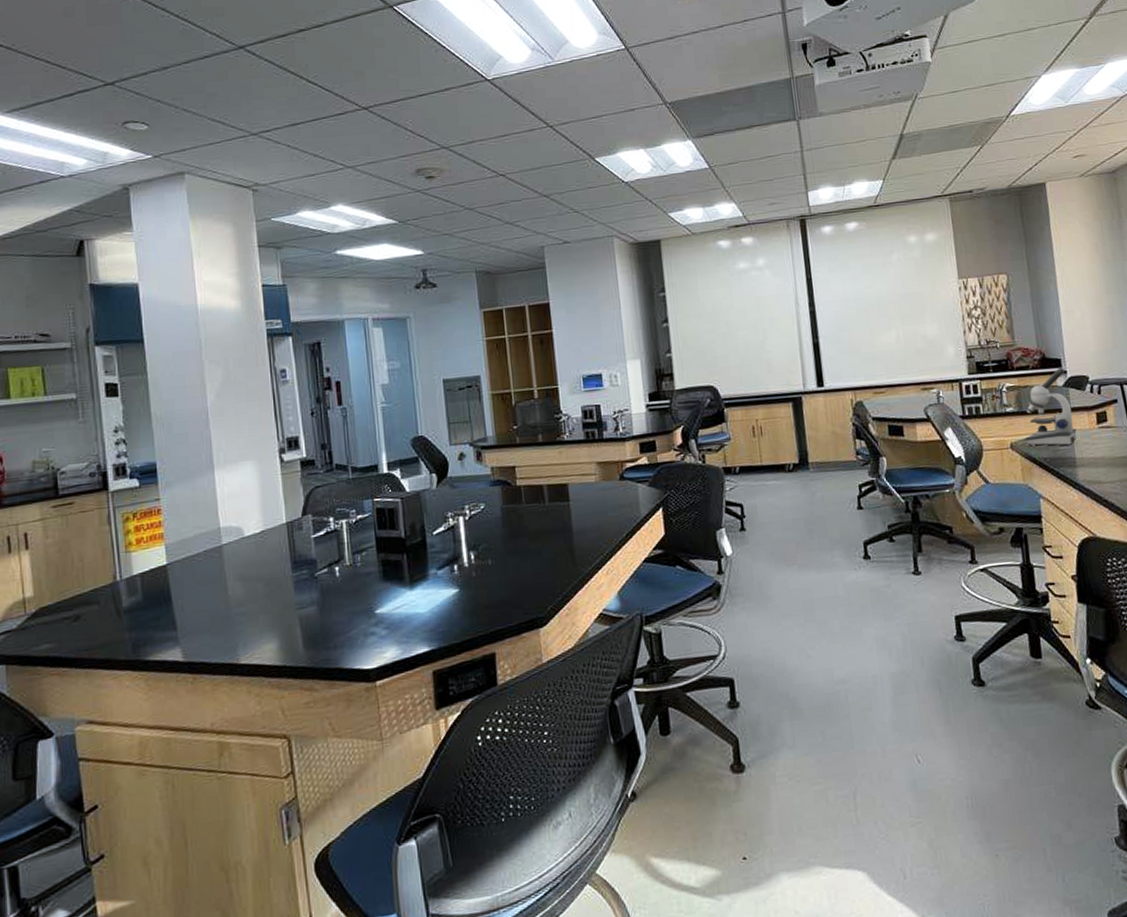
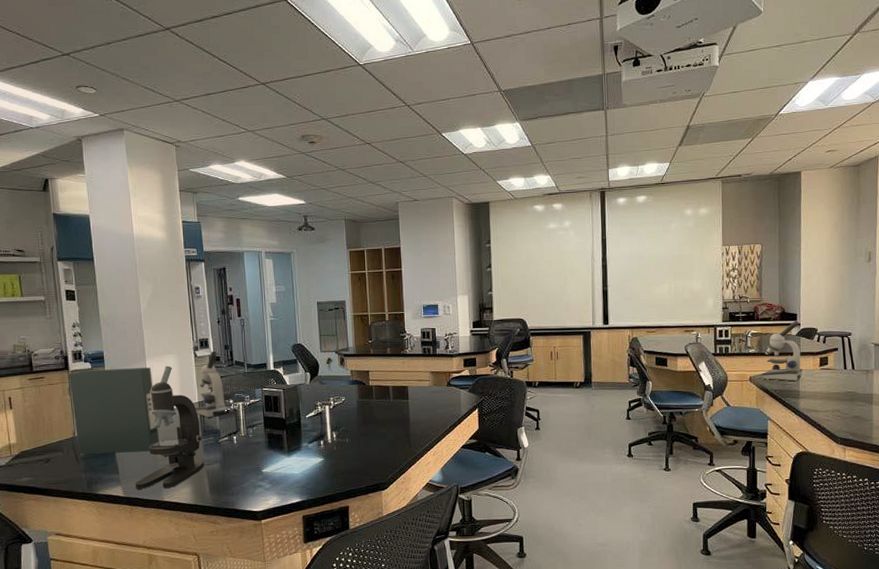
binder: none [107,480,234,607] -> present [68,367,160,455]
microscope: none [199,476,295,650] -> present [135,365,204,489]
microscope: none [283,452,336,544] -> present [196,350,234,418]

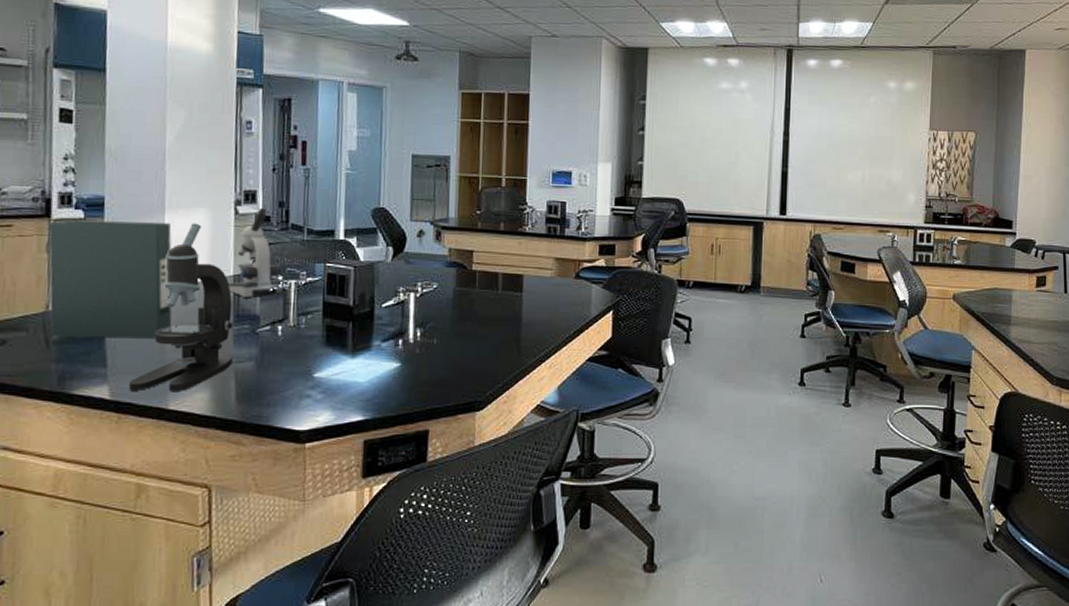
microscope: present [762,320,803,381] -> none [968,228,1016,304]

